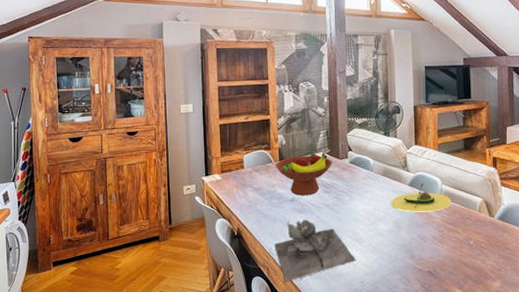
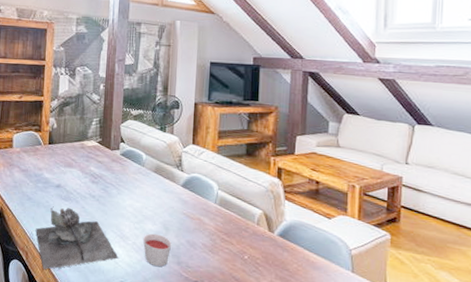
fruit bowl: present [275,152,332,196] -> none [44,140,103,184]
candle: none [378,233,405,262] -> present [143,233,172,267]
avocado: present [391,183,451,212] -> none [161,186,227,218]

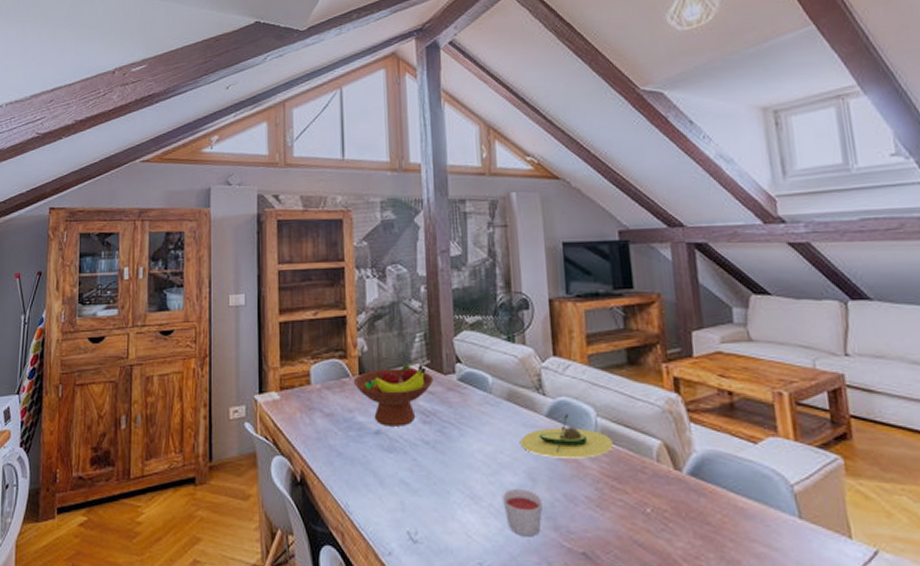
flower: present [36,207,119,270] -> none [352,462,472,556]
fruit bowl: none [44,140,103,184] -> present [353,364,433,426]
avocado: none [161,186,227,218] -> present [521,414,613,458]

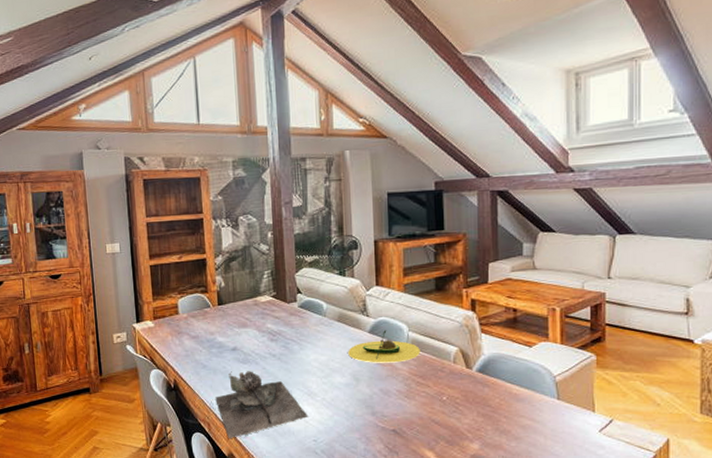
flower: none [352,462,472,556] -> present [215,371,309,438]
fruit bowl: present [353,364,433,426] -> none [213,295,279,344]
candle: present [503,488,544,536] -> none [333,386,365,419]

